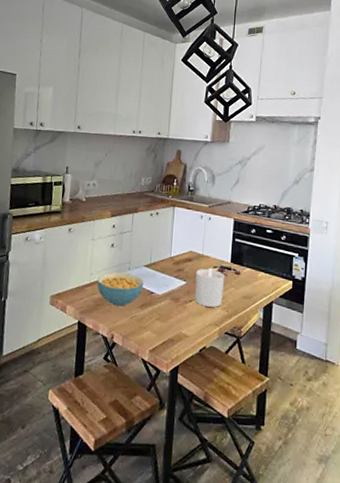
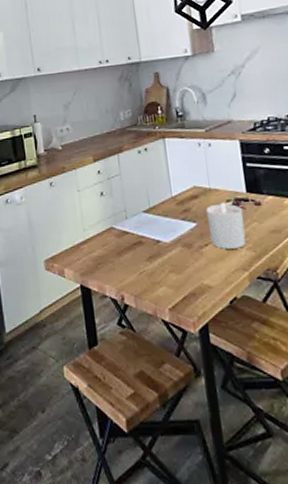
cereal bowl: present [97,272,144,307] -> none [92,222,147,262]

